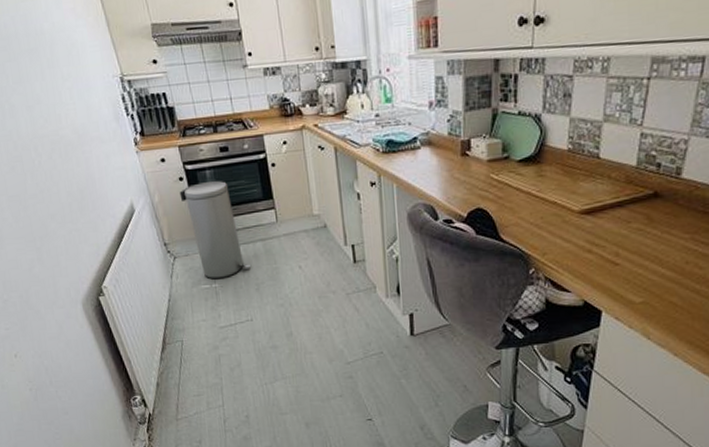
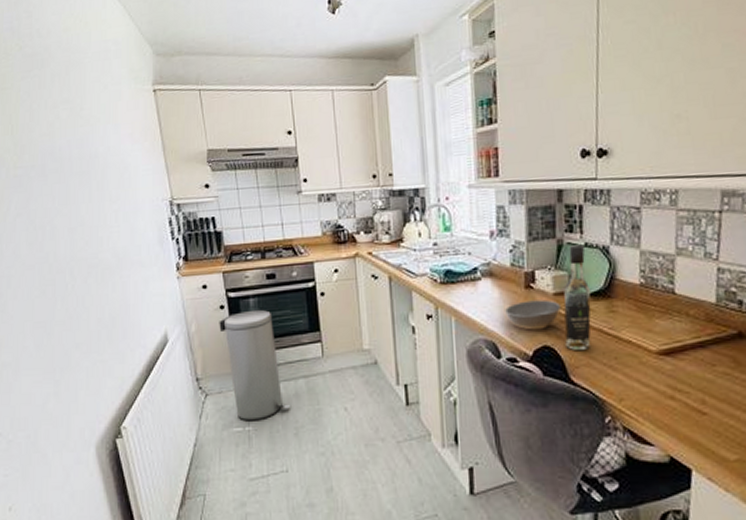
soup bowl: none [443,166,494,194] -> present [505,299,561,330]
bottle: none [496,113,523,212] -> present [563,244,591,351]

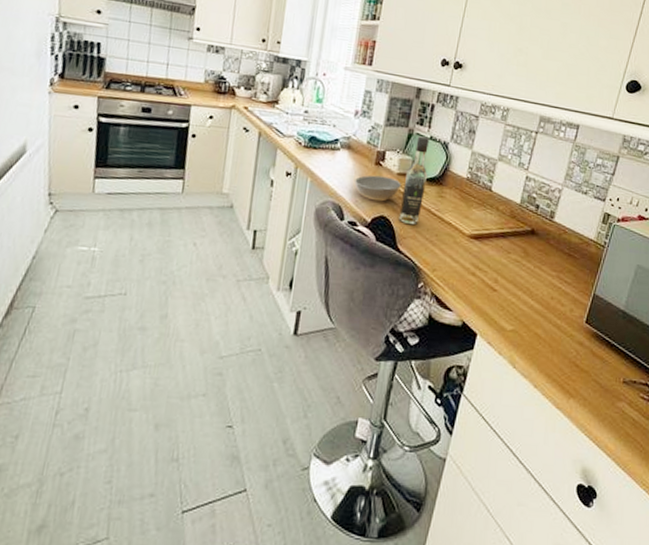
pedal bin: present [219,310,291,422] -> none [83,137,143,244]

